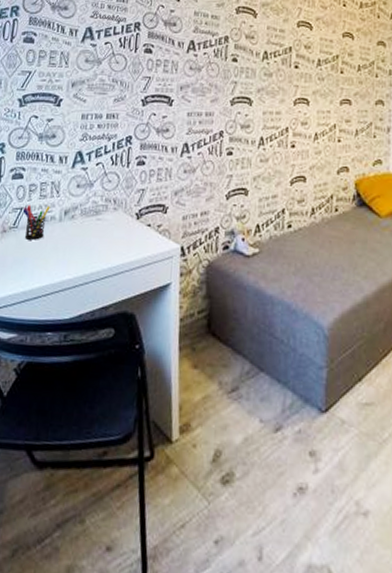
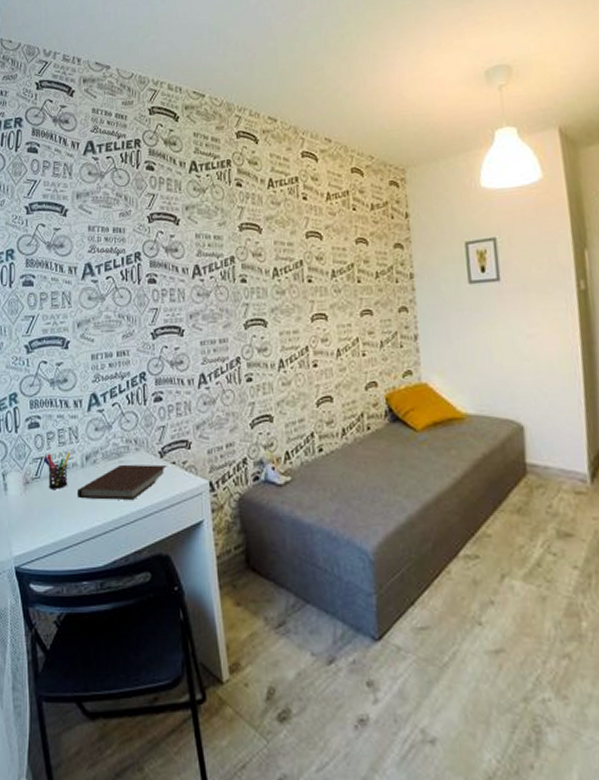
notebook: none [52,222,142,257] -> present [78,464,167,500]

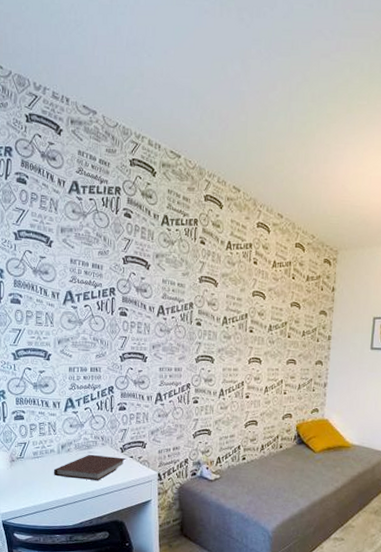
pen holder: present [43,452,71,489] -> none [26,440,49,468]

